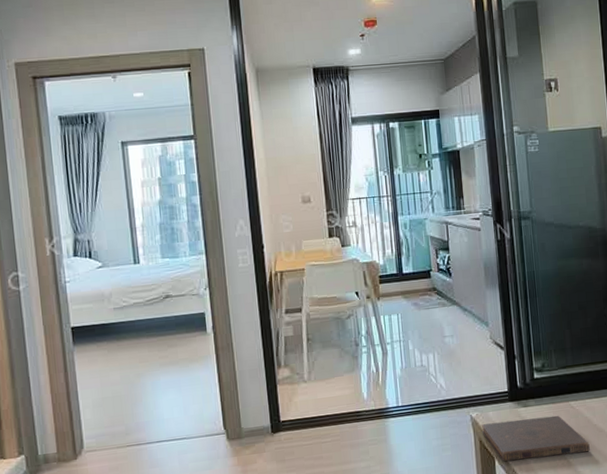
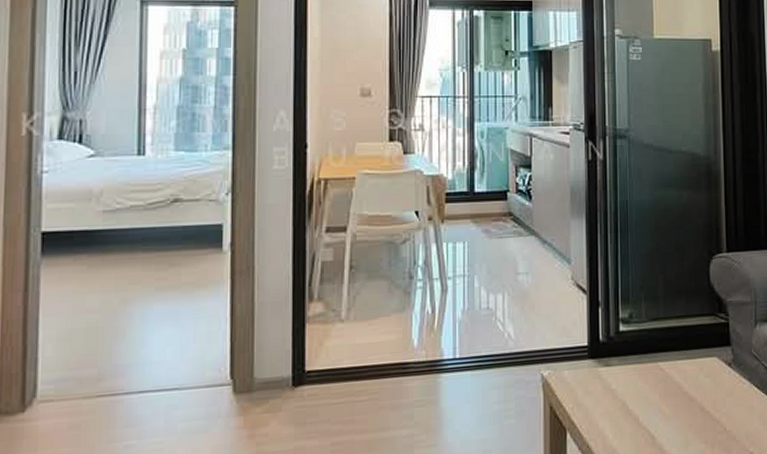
book: present [481,415,590,461] -> none [553,378,679,434]

